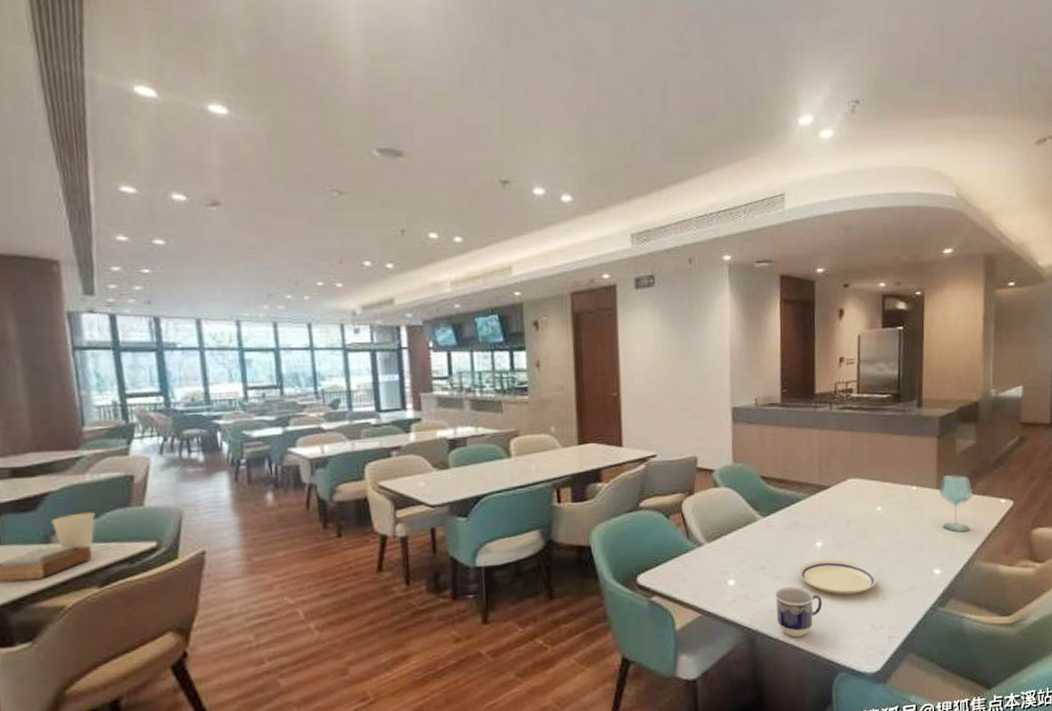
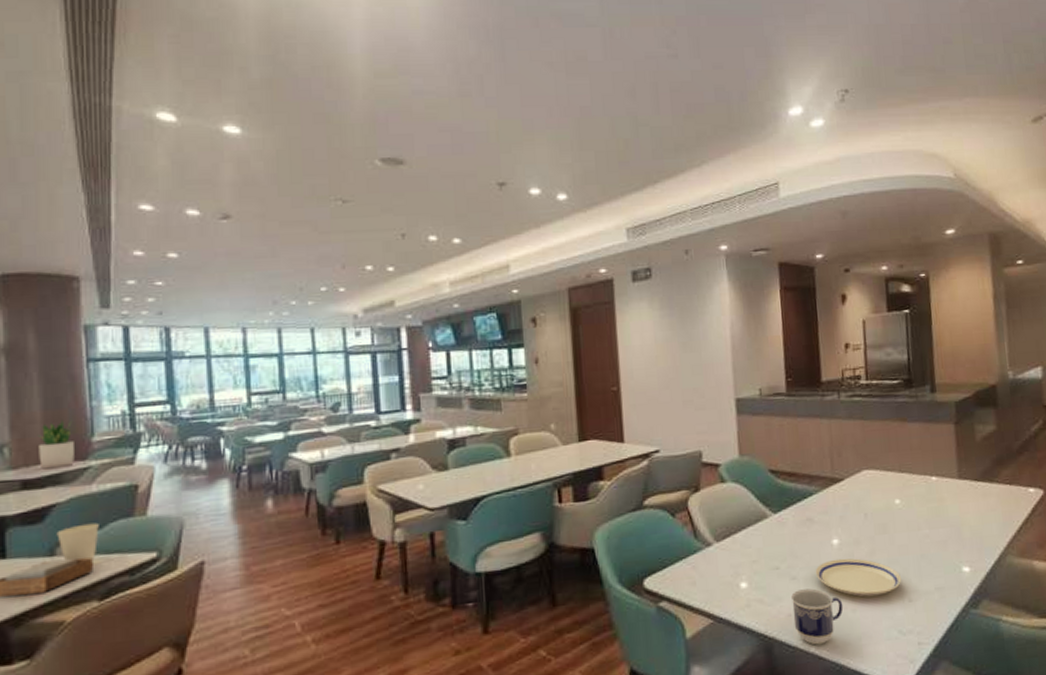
planter: none [23,409,66,458] -> present [37,421,75,470]
wine glass: present [939,475,973,532] -> none [961,463,999,525]

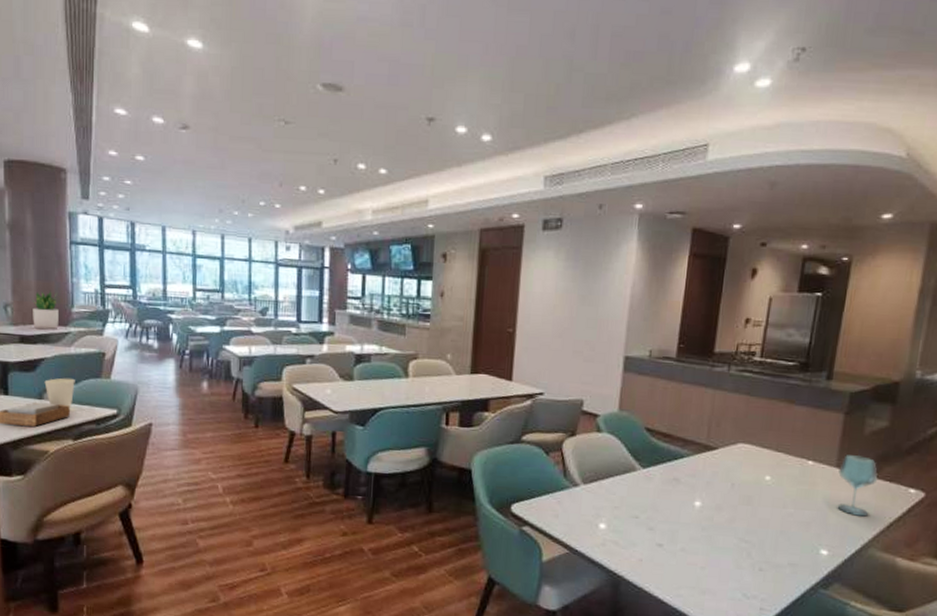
cup: present [791,588,844,645] -> none [643,540,694,591]
plate: present [815,558,902,598] -> none [672,519,757,560]
wine glass: none [961,463,999,525] -> present [837,455,878,517]

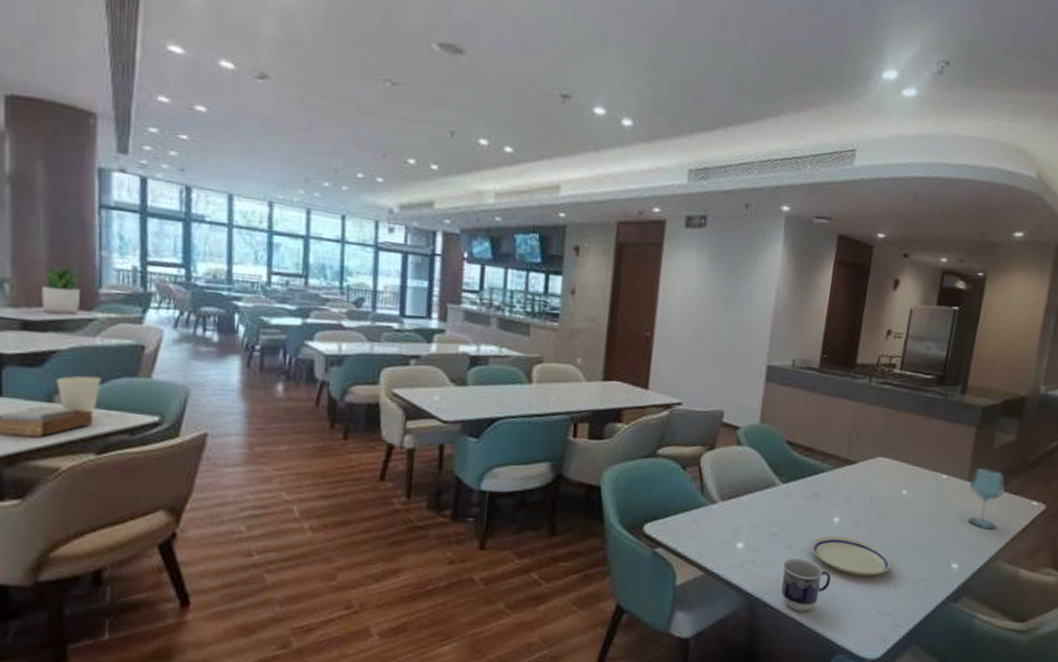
cup: none [643,540,694,591] -> present [780,558,832,612]
plate: none [672,519,757,560] -> present [810,536,892,577]

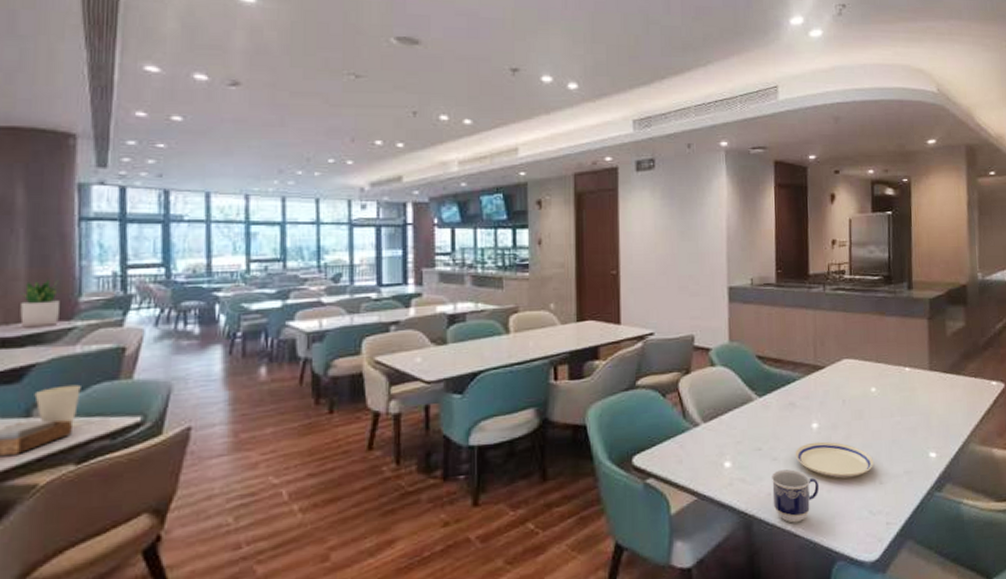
wine glass: present [968,468,1005,529] -> none [932,356,965,414]

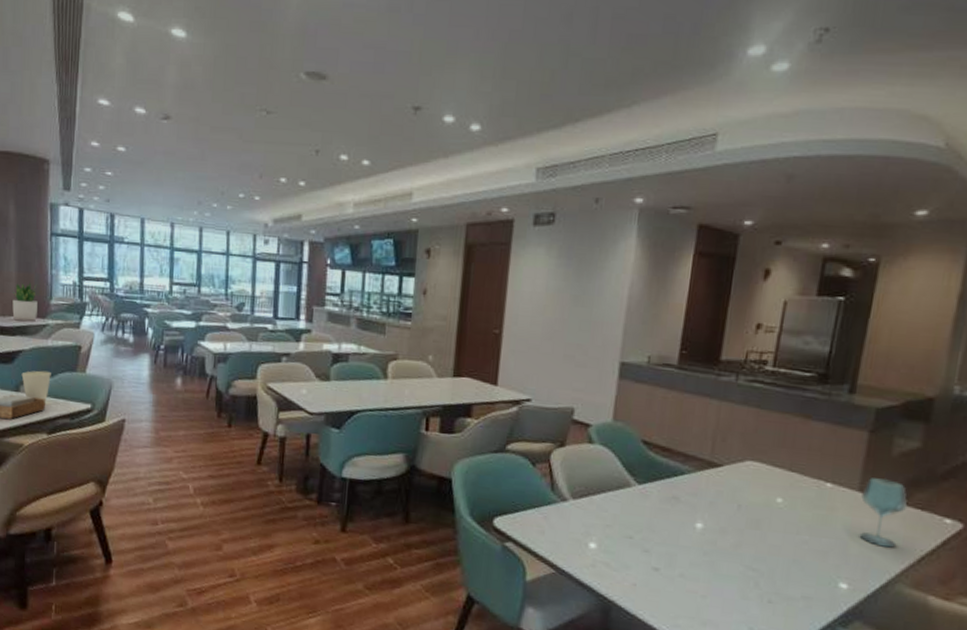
cup: present [772,469,820,523] -> none [637,563,694,620]
plate: present [795,441,874,479] -> none [670,542,766,590]
wine glass: none [932,356,965,414] -> present [859,477,908,548]

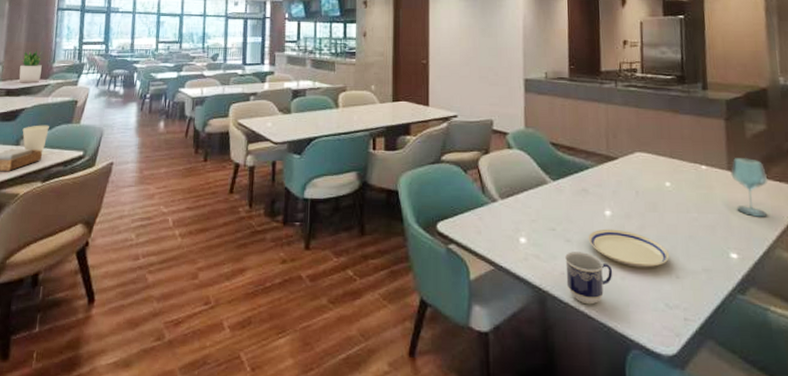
cup: none [637,563,694,620] -> present [565,252,613,305]
plate: none [670,542,766,590] -> present [588,228,670,268]

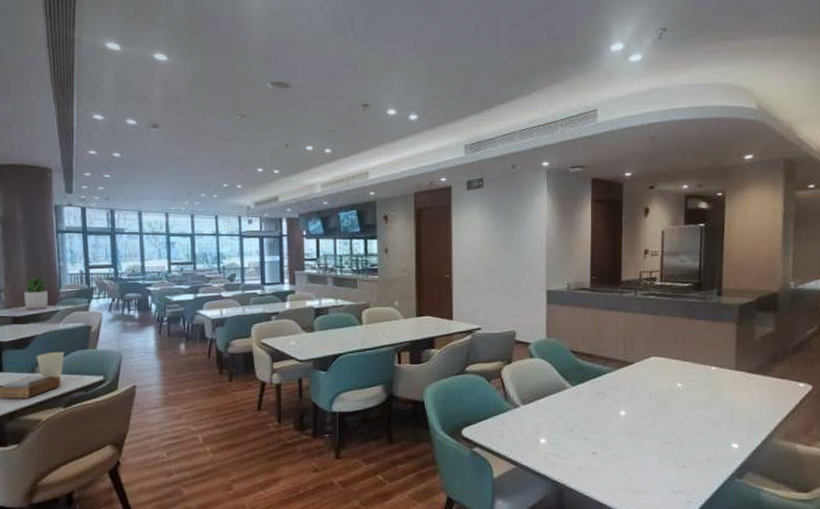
cup: present [565,252,613,305] -> none [582,449,625,494]
plate: present [588,228,670,268] -> none [603,427,678,460]
wine glass: present [730,158,768,217] -> none [738,358,772,411]

